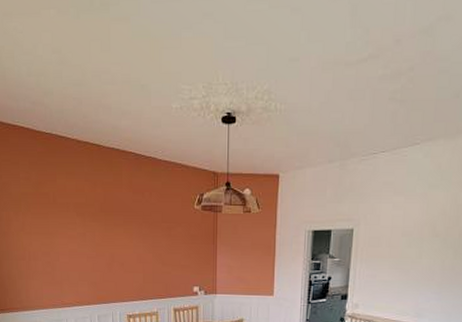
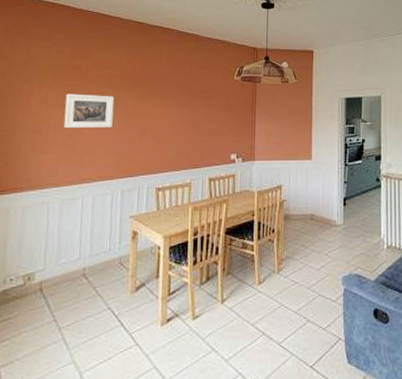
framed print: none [39,222,83,257] -> present [63,94,115,129]

